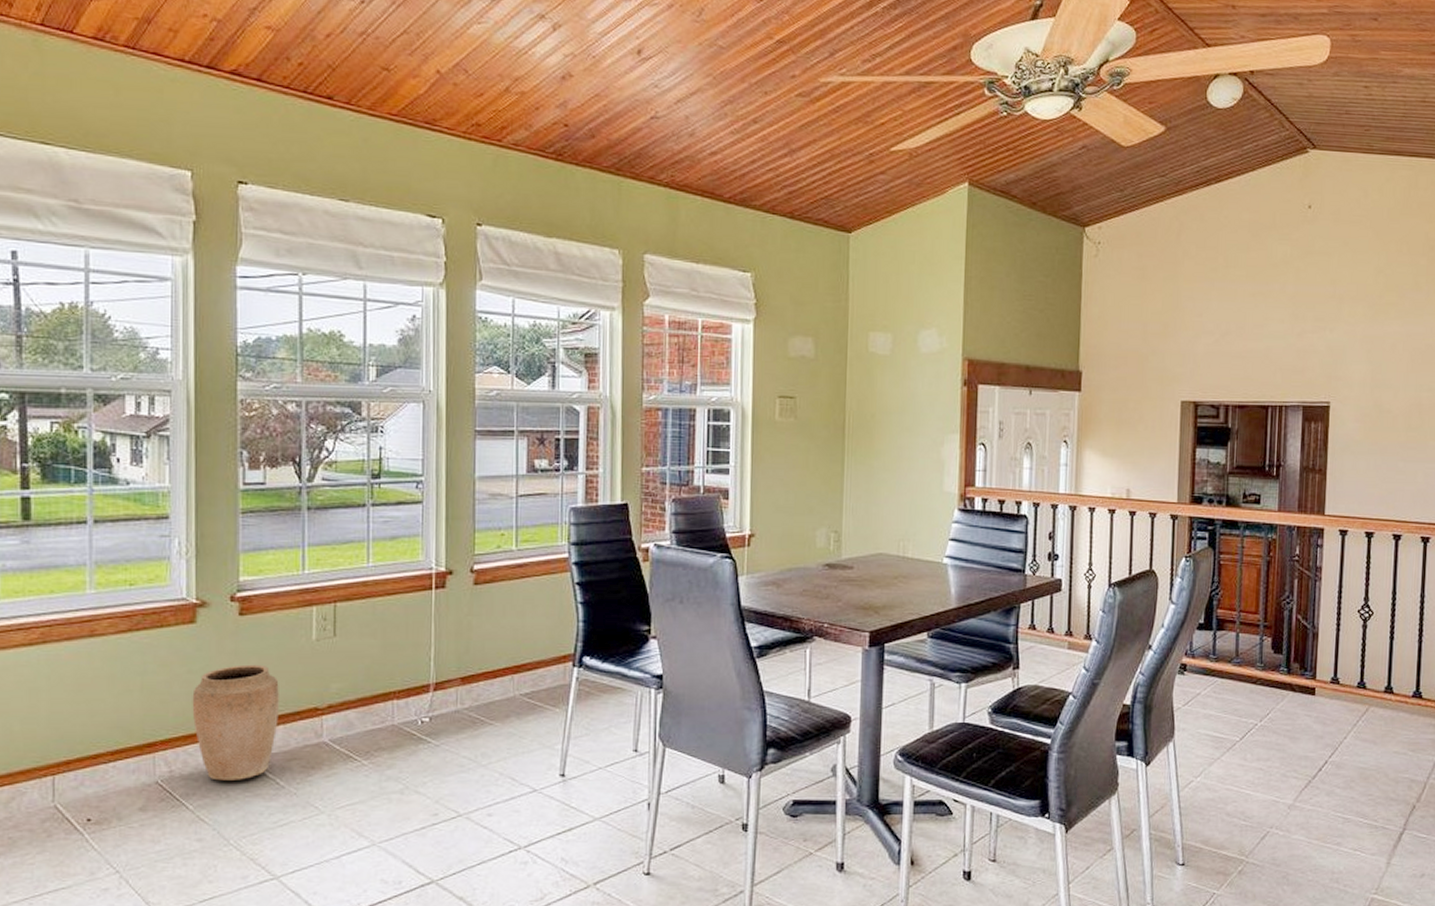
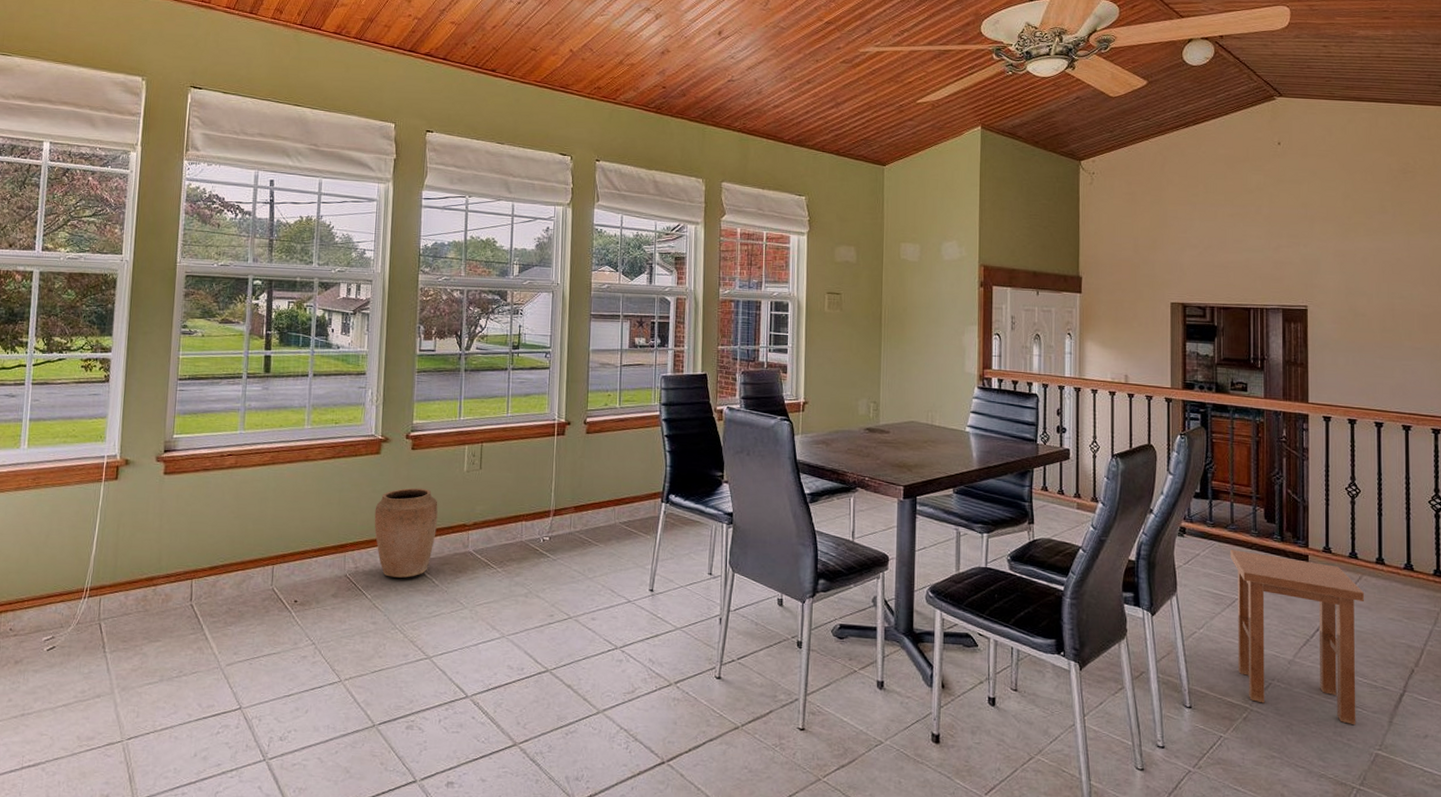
stool: none [1233,686,1371,870] -> present [1230,550,1365,726]

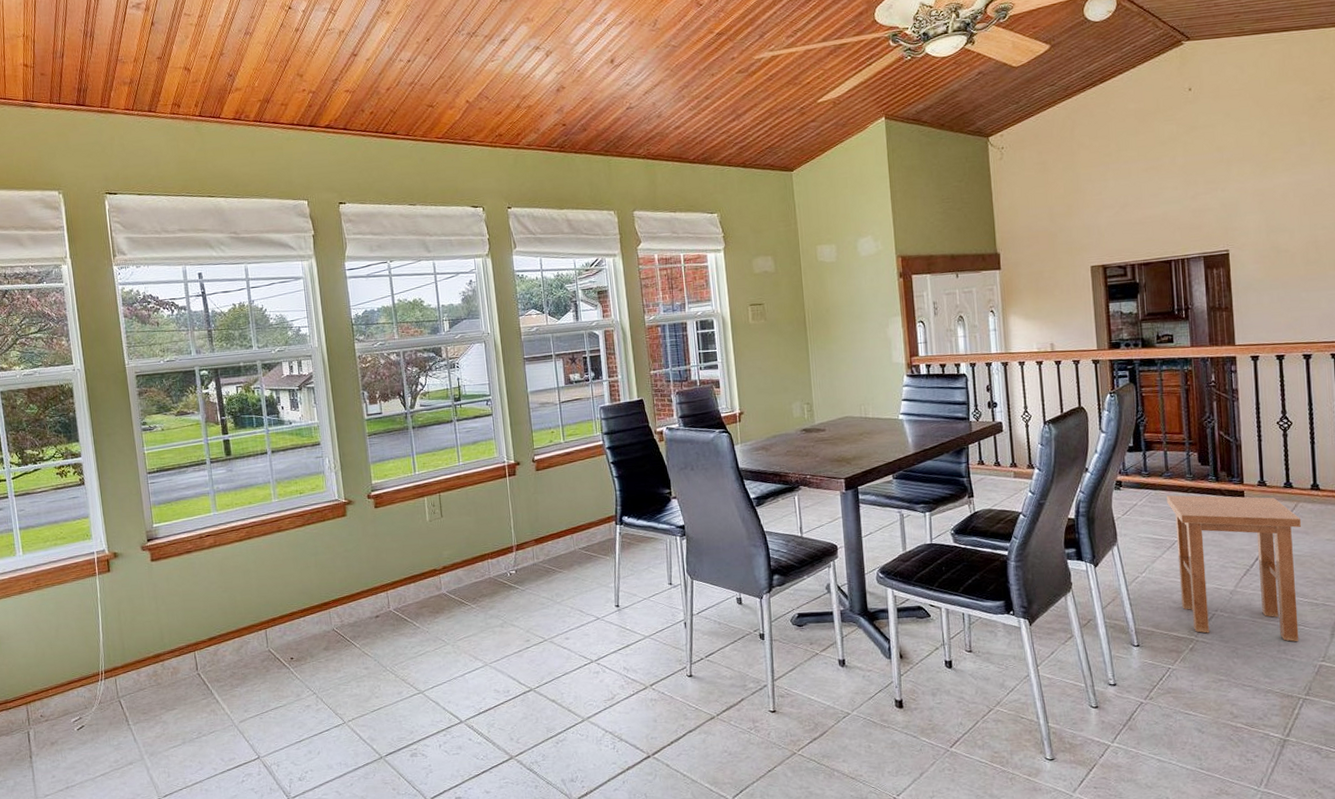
vase: present [374,487,438,578] -> none [350,541,410,626]

